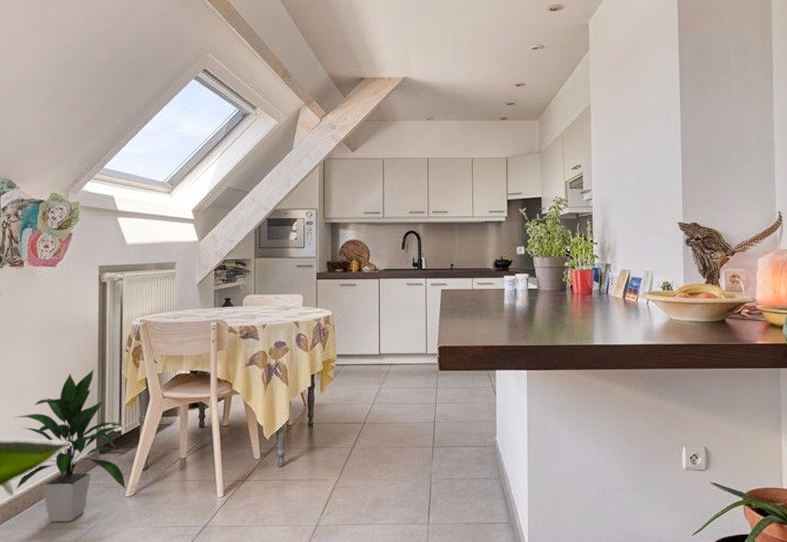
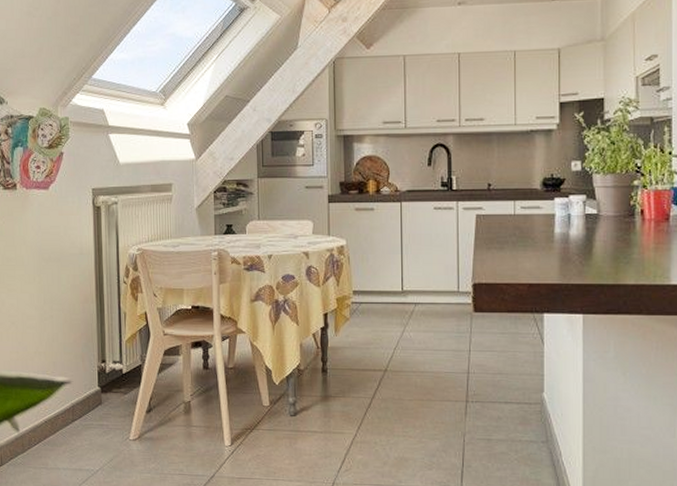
indoor plant: present [15,369,125,522] -> none [16,301,129,462]

